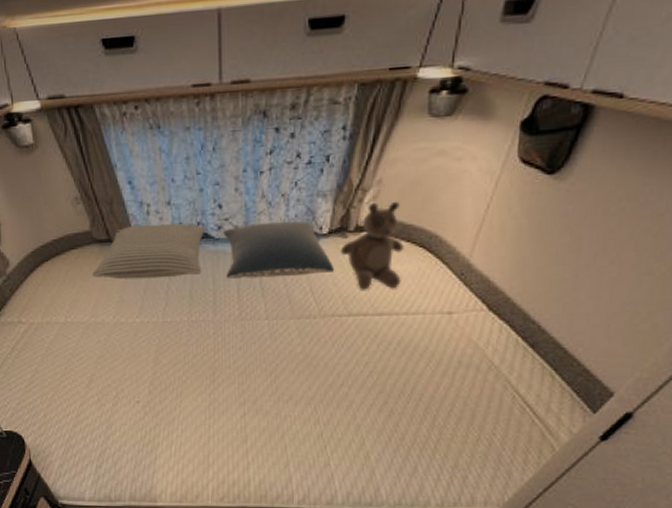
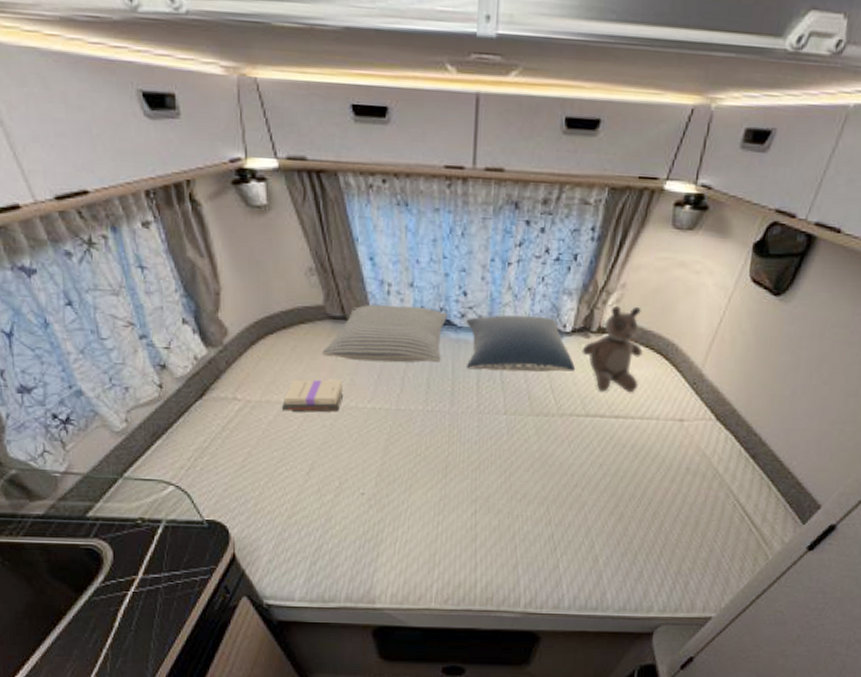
books: none [61,299,114,330] -> present [282,379,343,413]

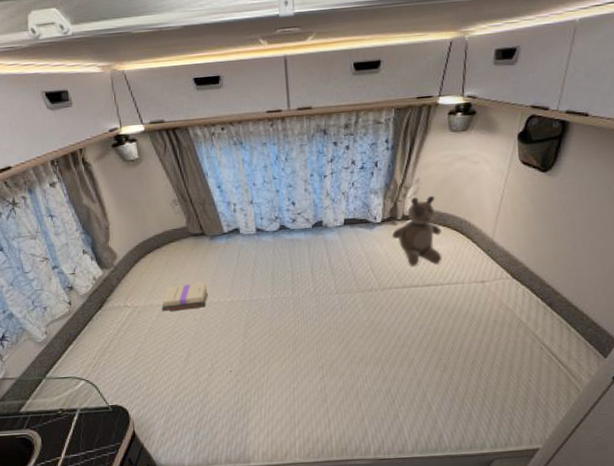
pillow: present [322,304,448,363] -> none [189,217,282,266]
pillow: present [466,315,576,373] -> none [297,213,389,262]

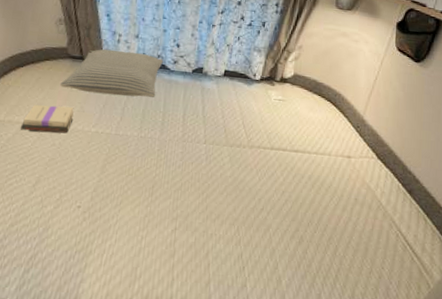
pillow: none [189,217,282,266] -> present [60,49,163,97]
stuffed animal: present [392,196,442,266] -> none [268,62,316,131]

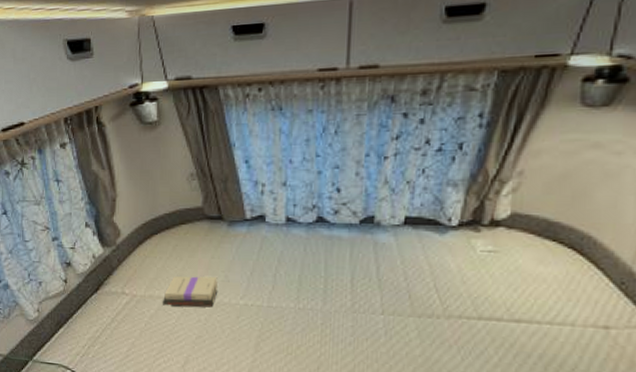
pillow: present [60,49,163,97] -> none [200,204,320,260]

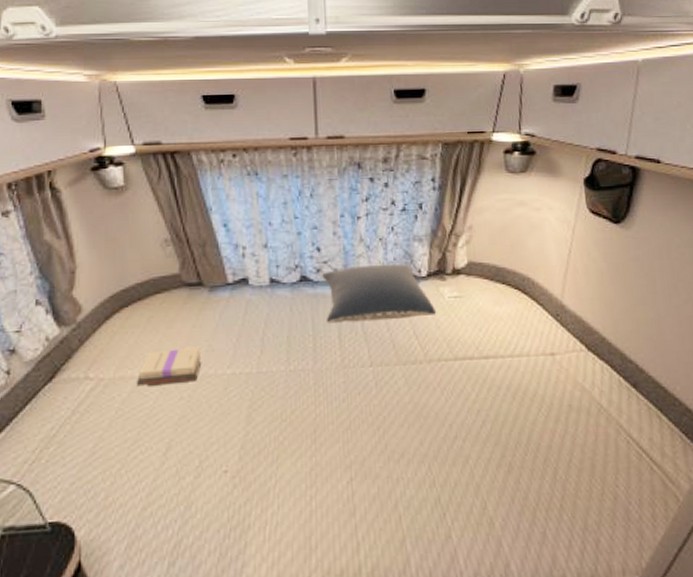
pillow: none [339,209,465,270] -> present [322,264,437,323]

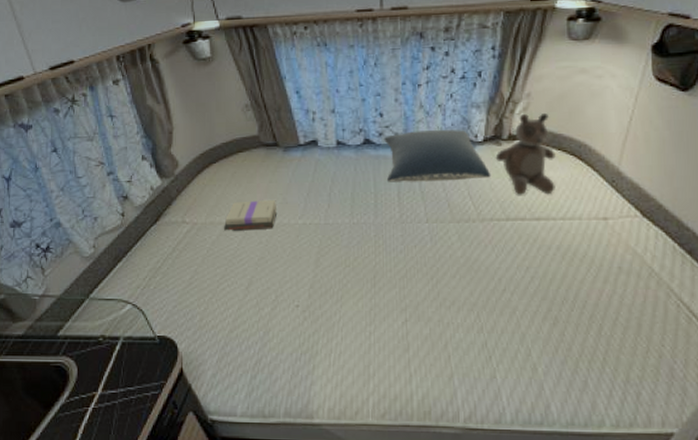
stuffed animal: none [440,247,502,332] -> present [495,114,556,195]

